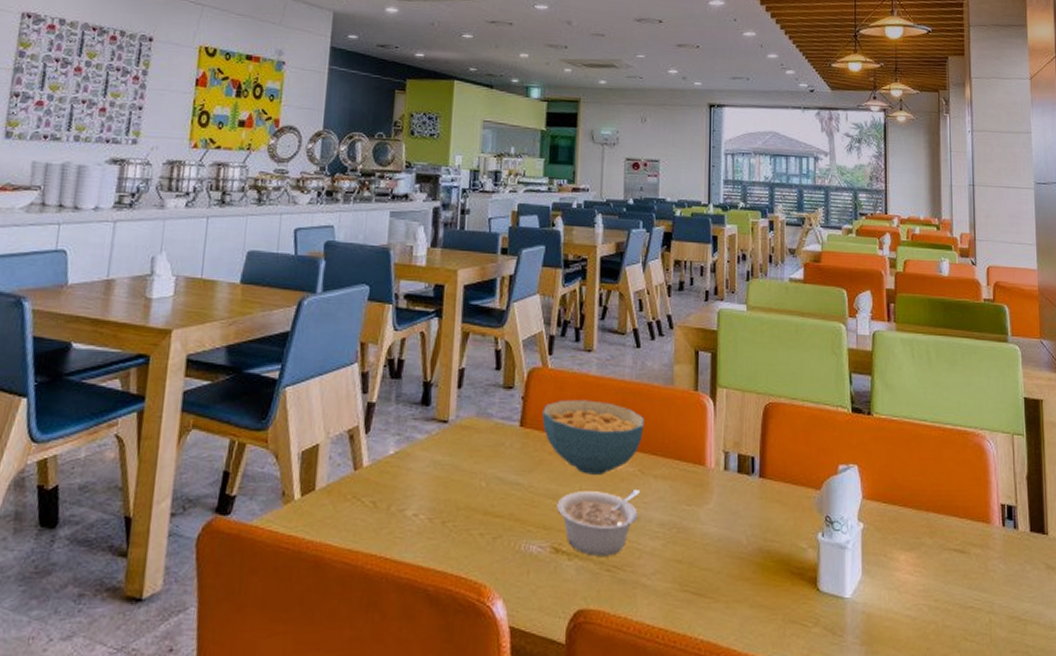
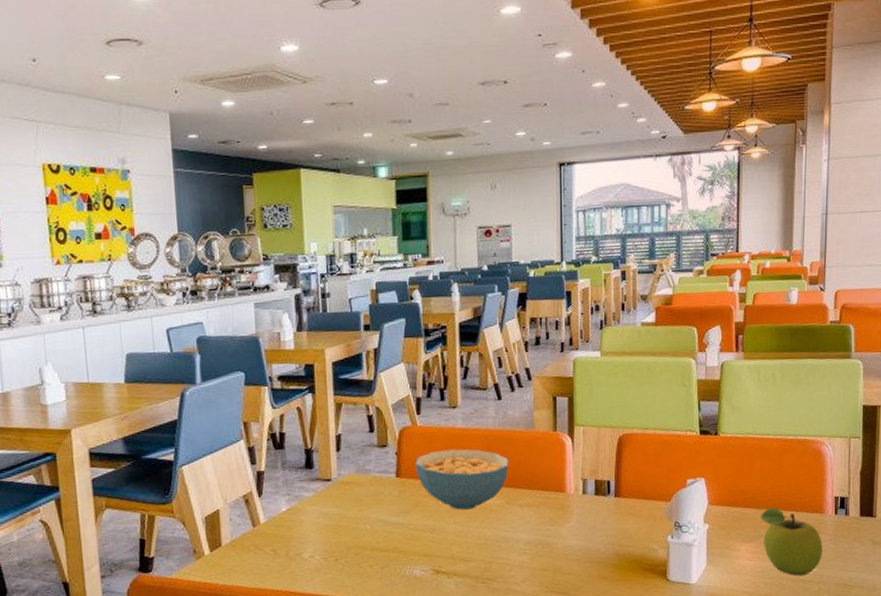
legume: present [557,490,640,556] -> none [435,518,507,573]
fruit: none [921,510,991,601] -> present [761,507,823,576]

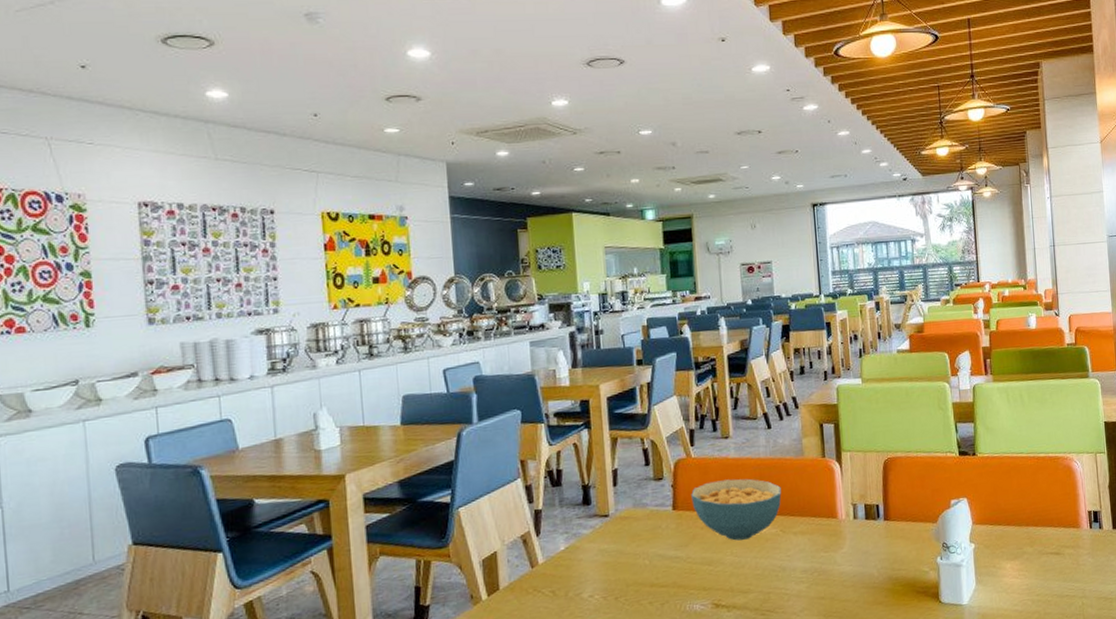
fruit: present [761,507,823,576] -> none [1022,524,1082,592]

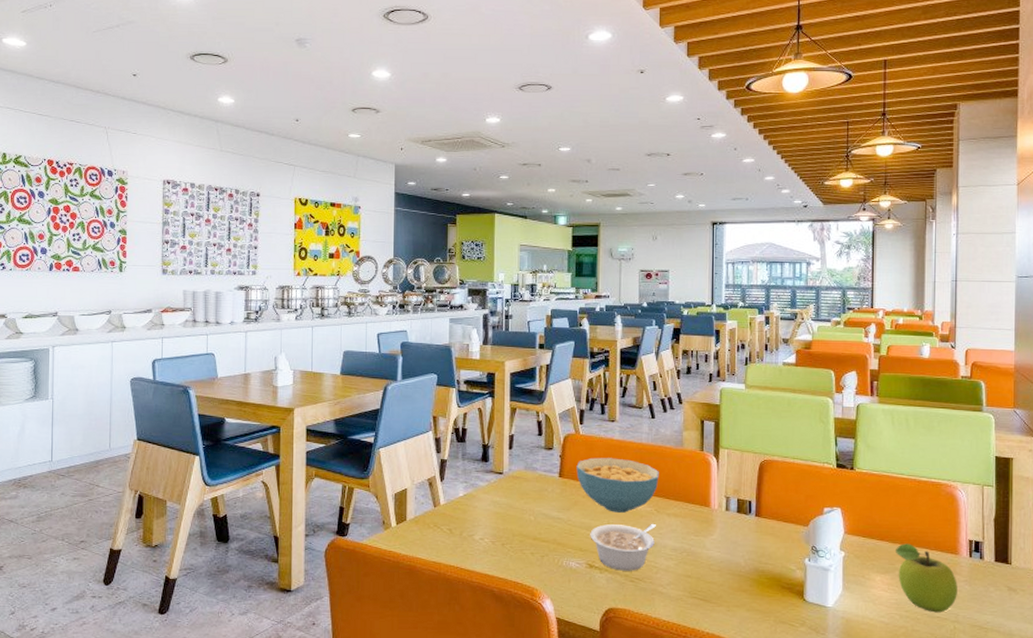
legume: none [713,546,783,606] -> present [590,524,656,571]
fruit: none [1022,524,1082,592] -> present [896,543,957,613]

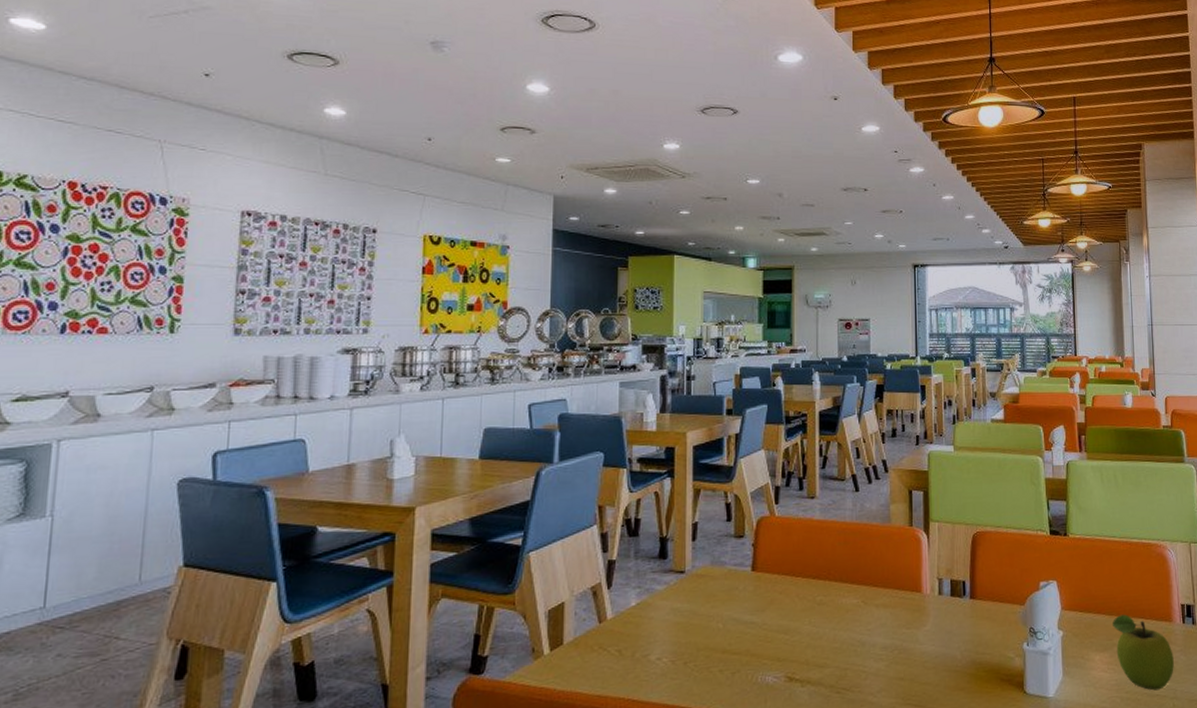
cereal bowl: present [576,457,659,513] -> none [772,542,865,609]
legume: present [590,524,656,571] -> none [789,619,864,681]

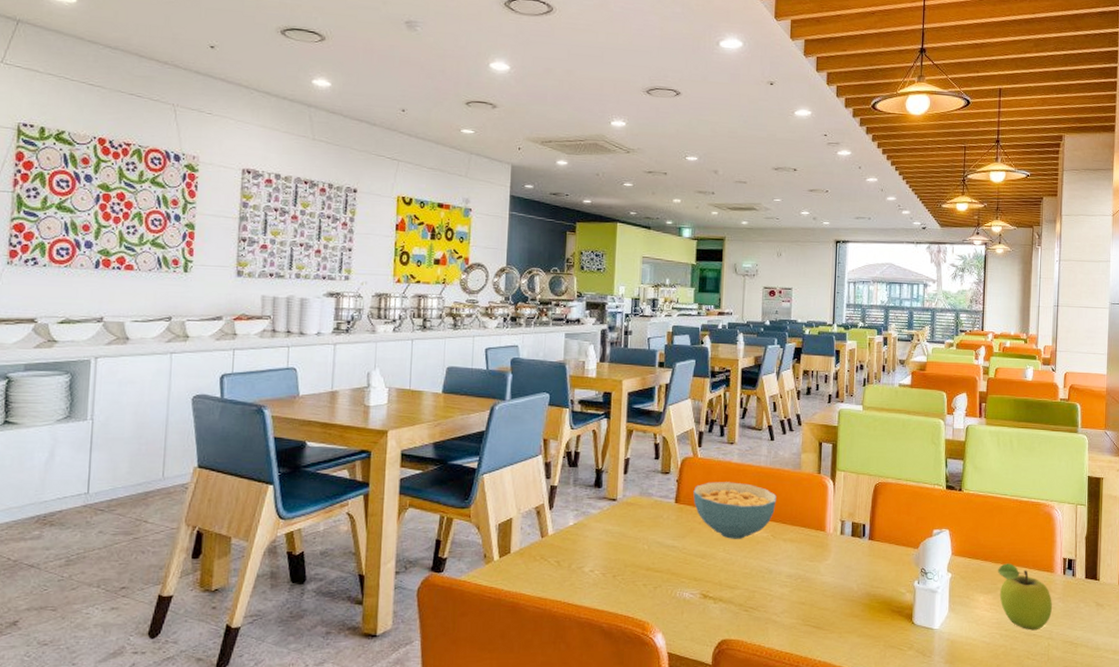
cereal bowl: none [772,542,865,609] -> present [693,482,777,539]

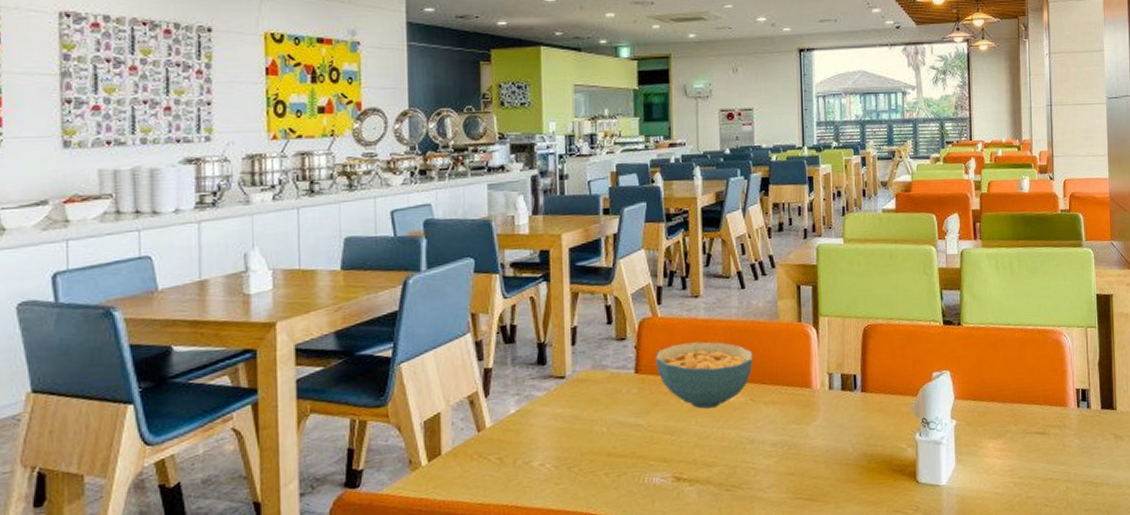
fruit: present [998,563,1052,631] -> none [1006,401,1068,475]

